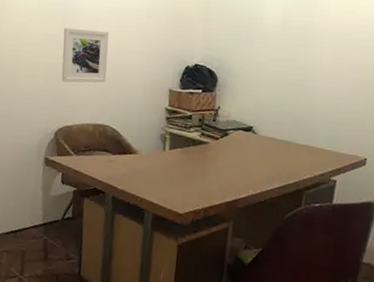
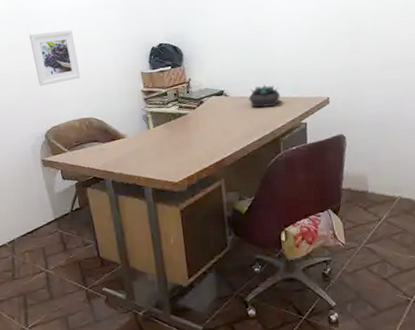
succulent plant: none [278,129,314,155] -> present [248,85,281,108]

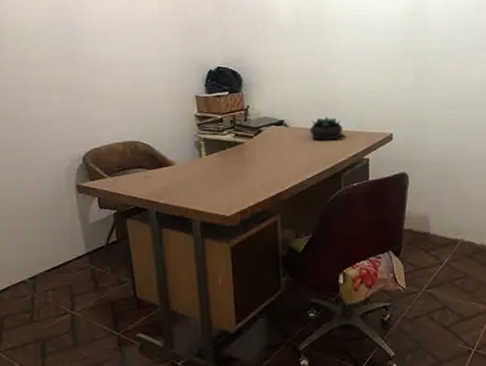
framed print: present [29,30,81,86] -> none [73,45,128,104]

